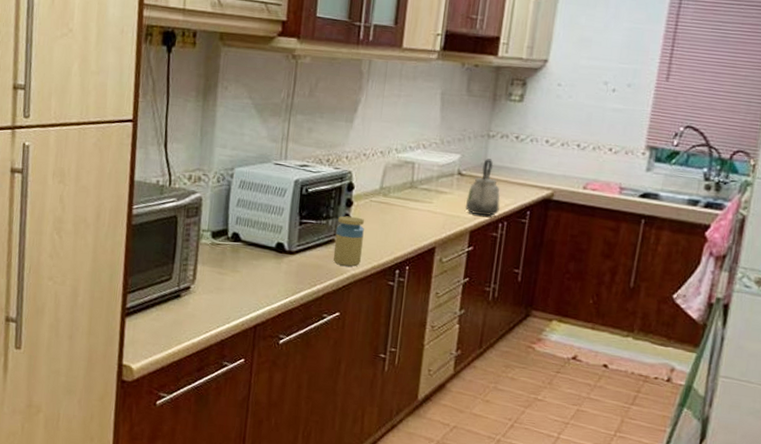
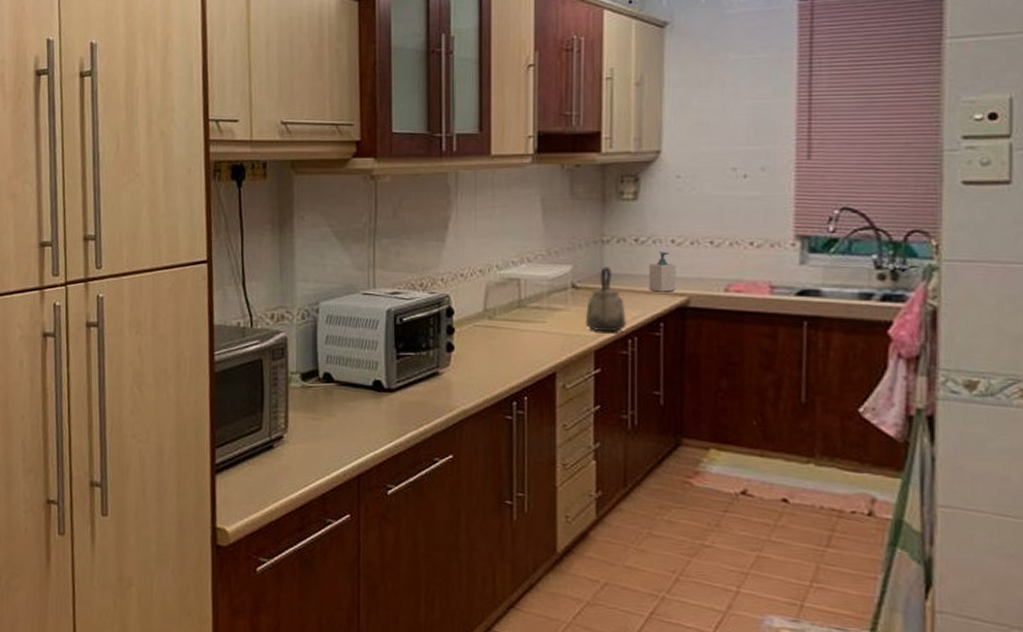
jar: present [332,216,365,267] -> none [438,344,471,401]
soap bottle: none [522,149,547,185] -> present [648,252,676,292]

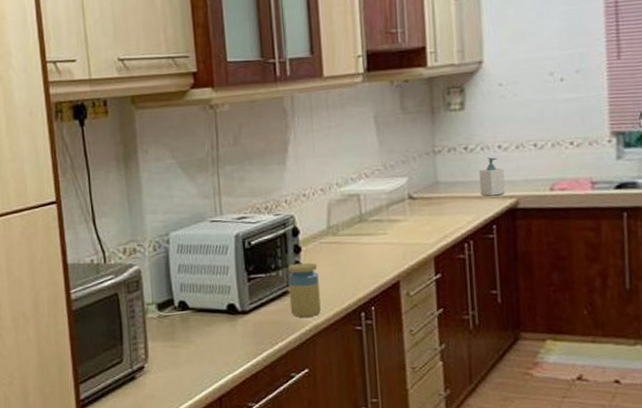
jar: none [438,344,471,401] -> present [288,262,321,317]
kettle: present [585,267,627,332] -> none [422,176,463,239]

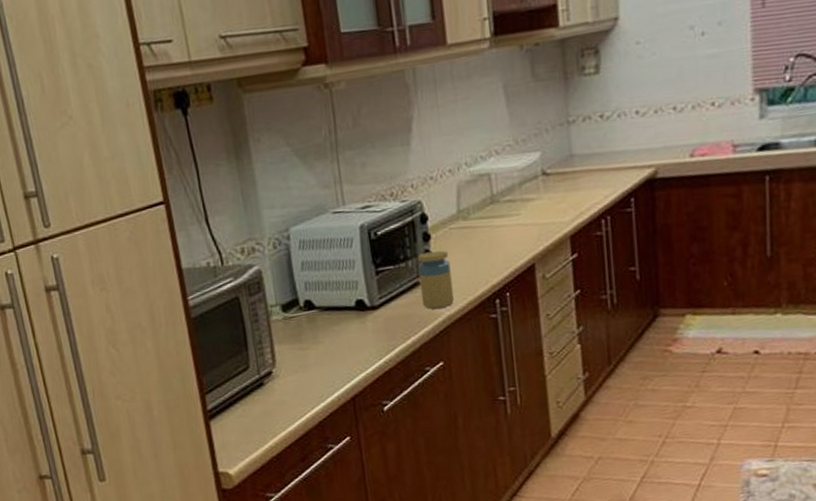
soap bottle: present [478,157,506,196] -> none [615,124,644,167]

